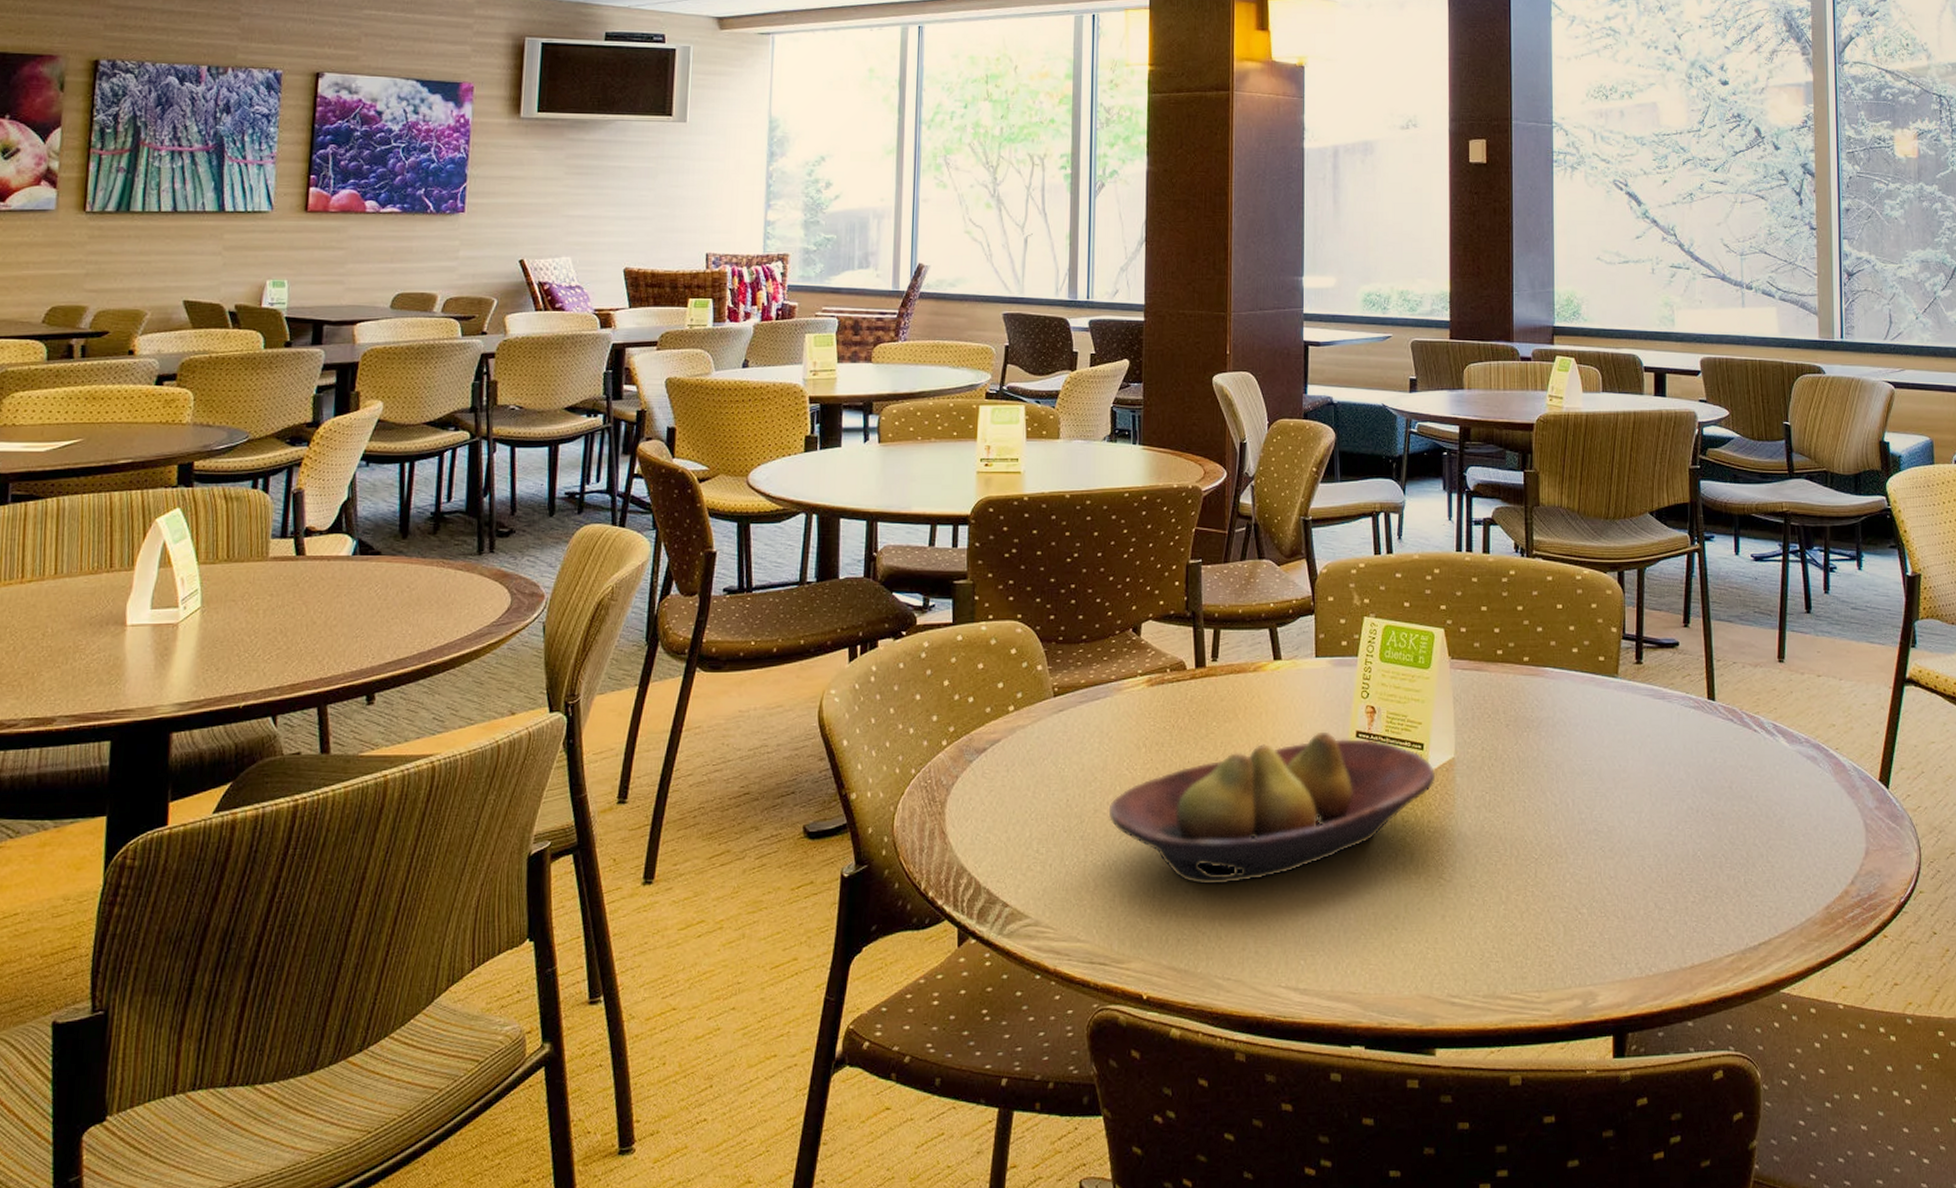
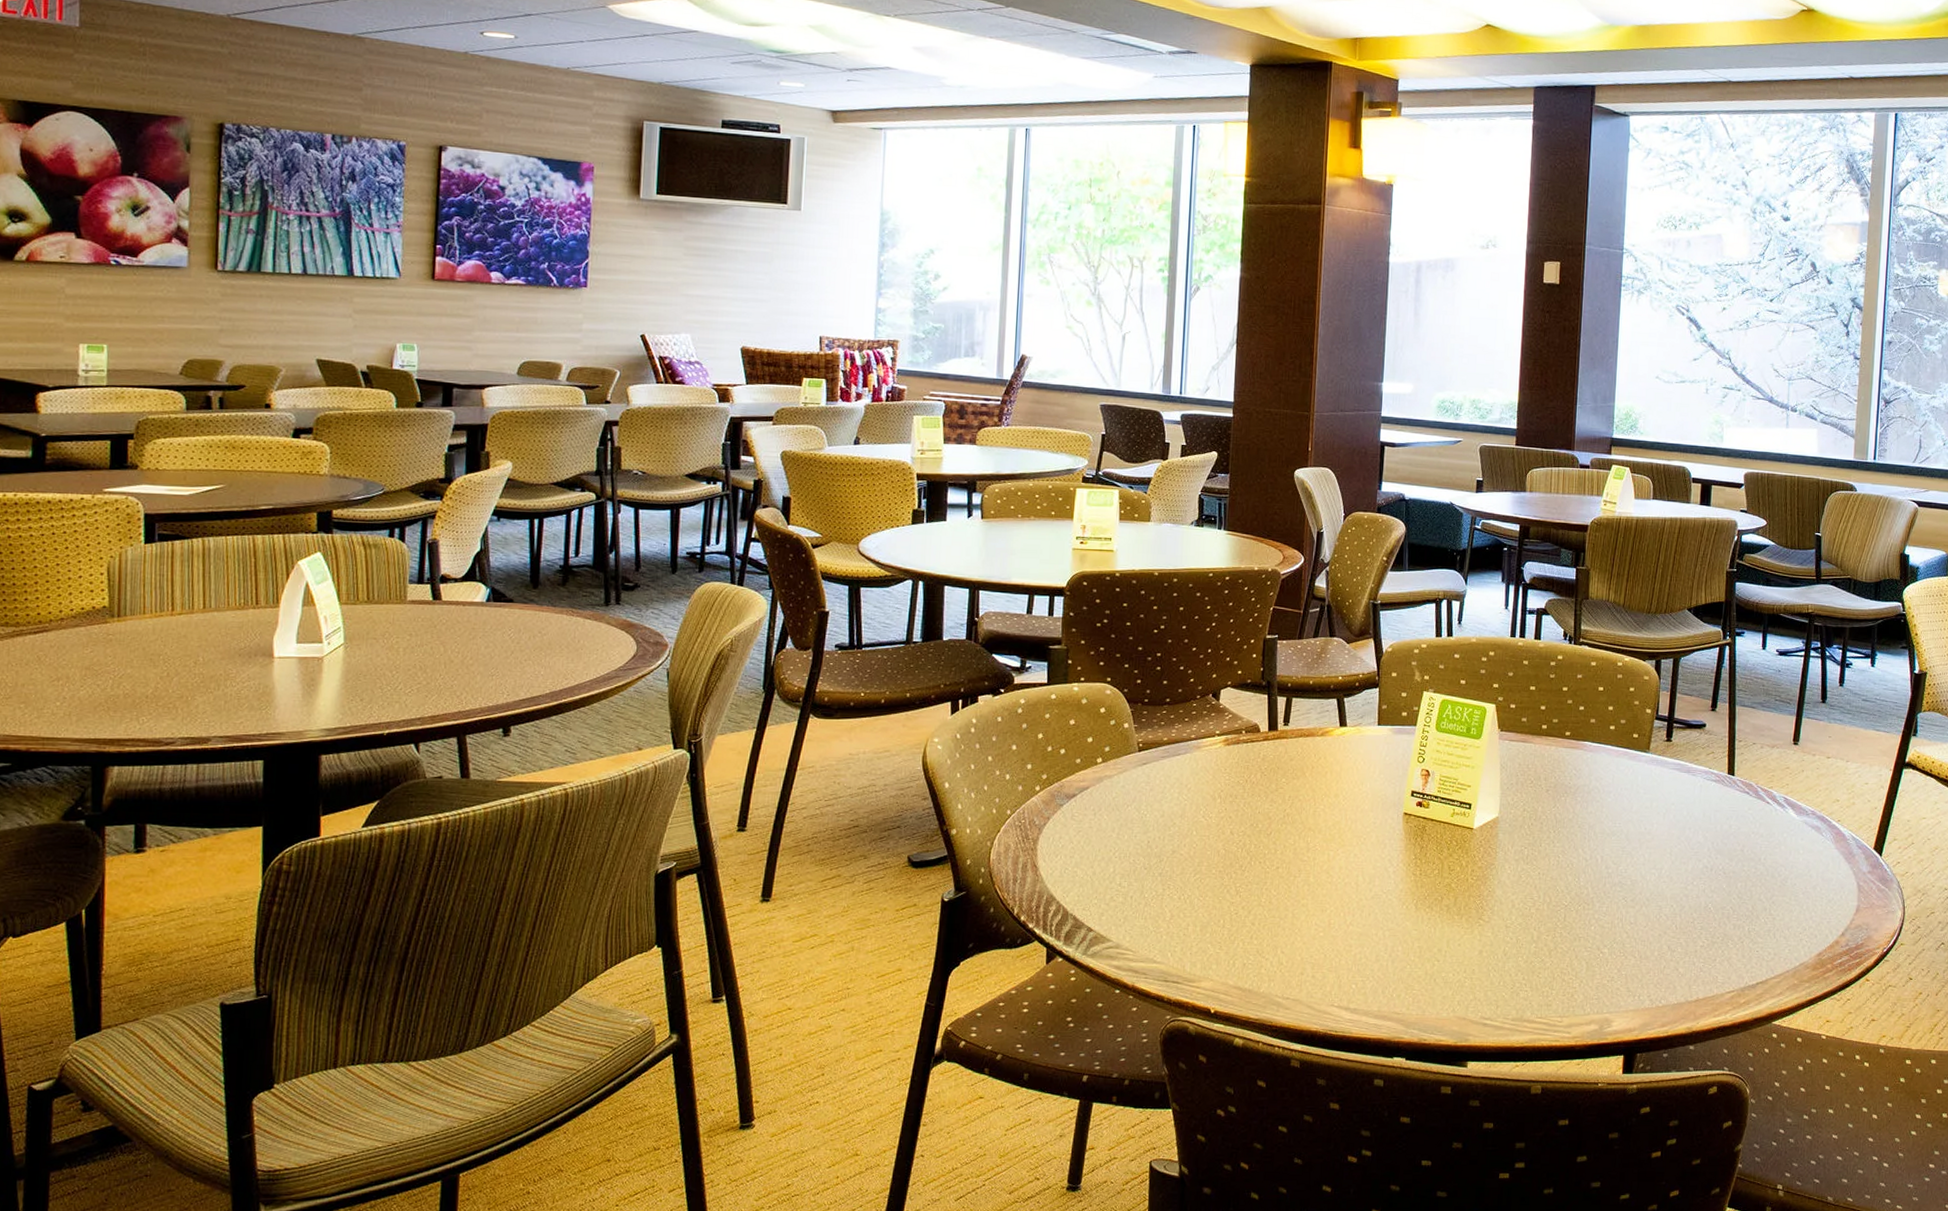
fruit bowl: present [1108,731,1436,885] -> none [1185,790,1481,919]

